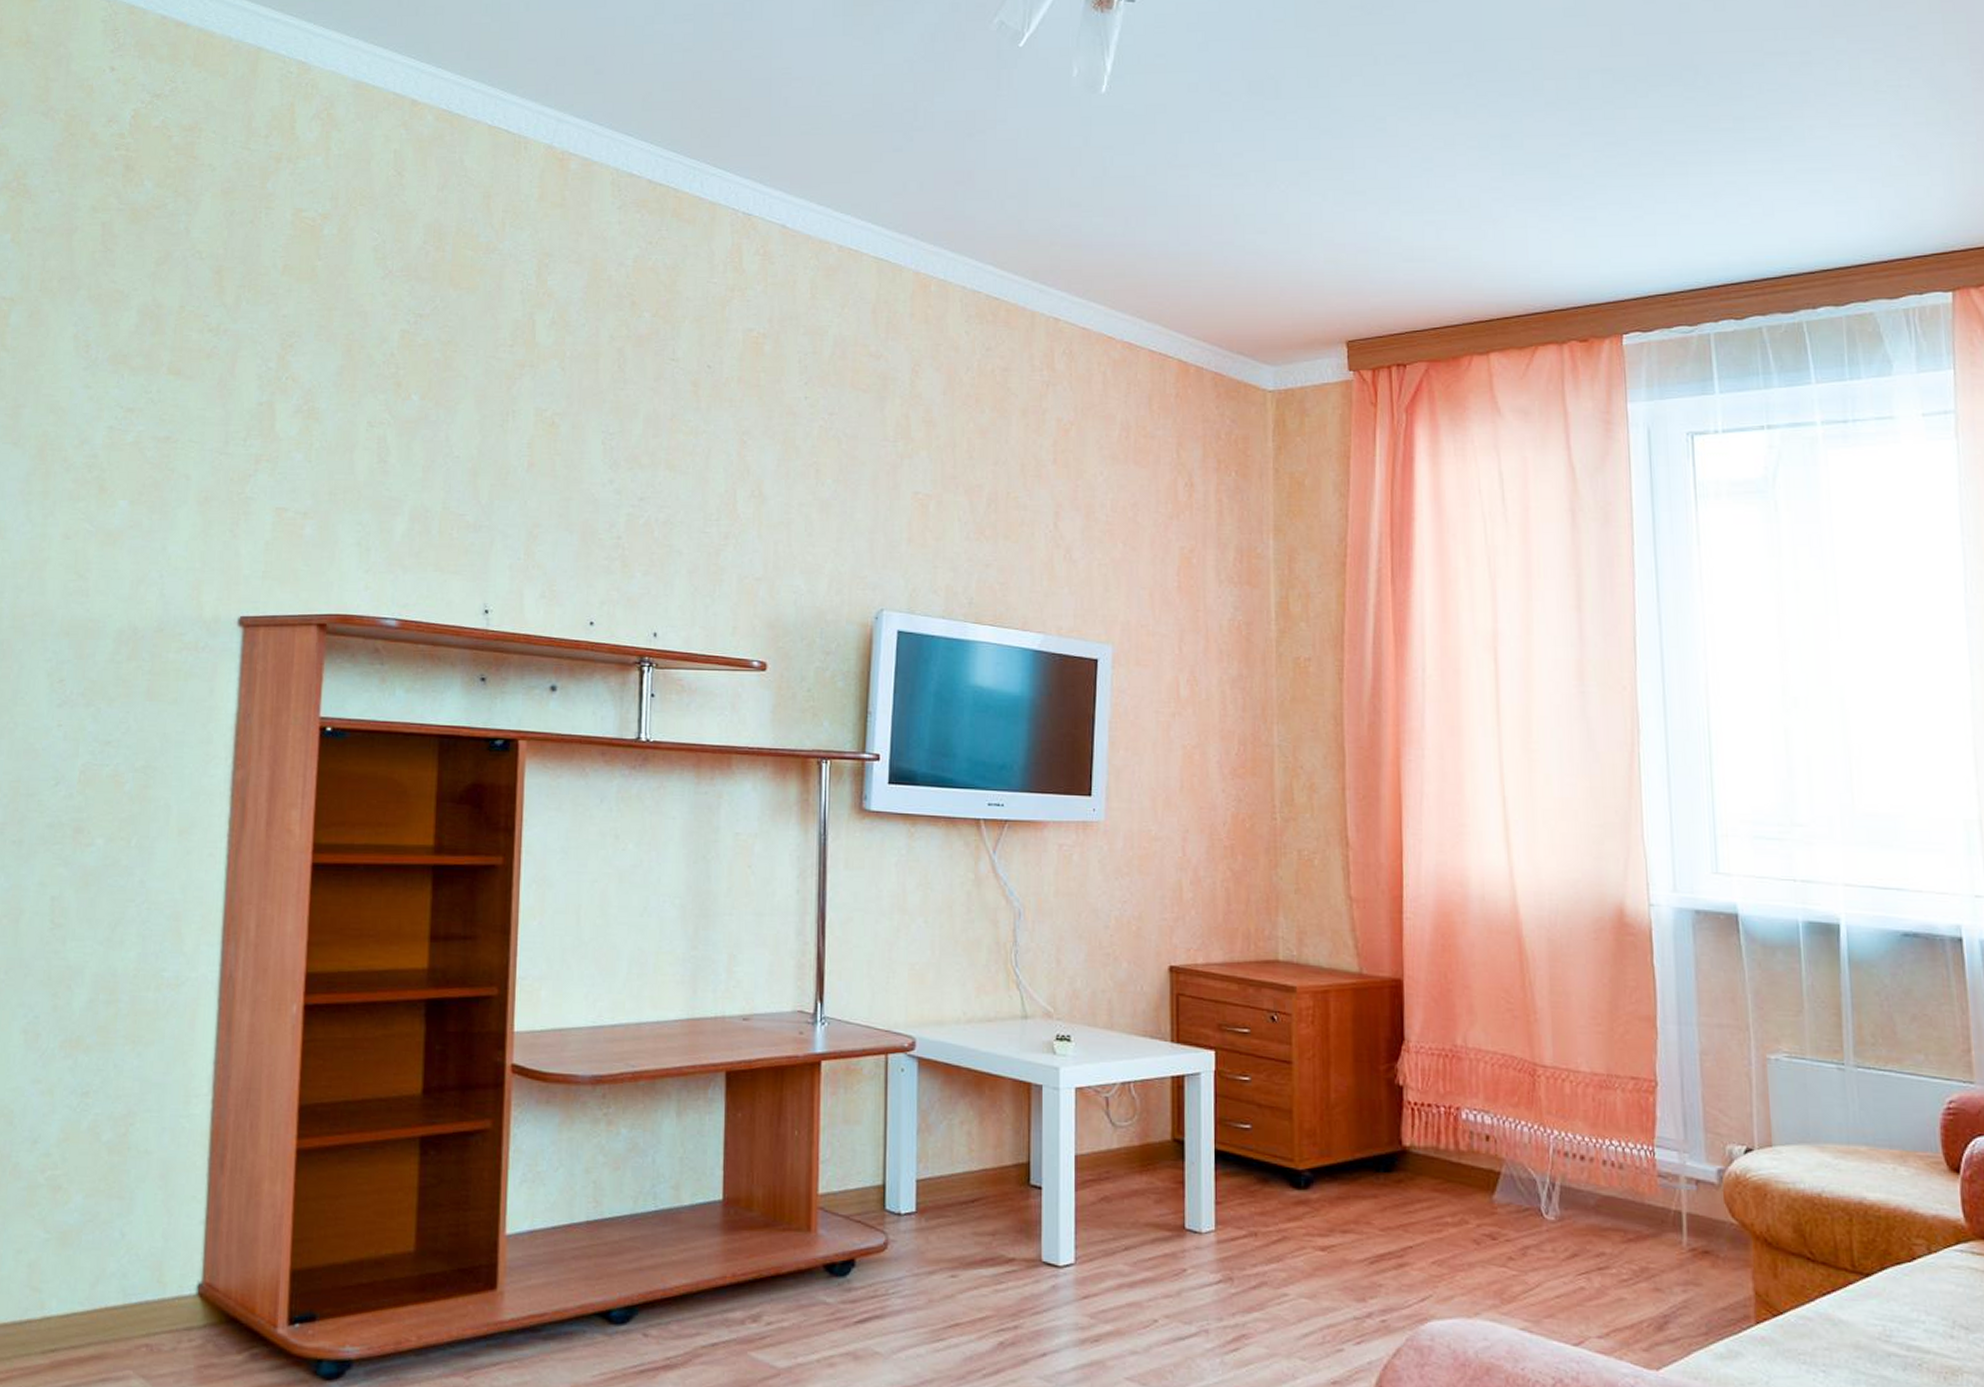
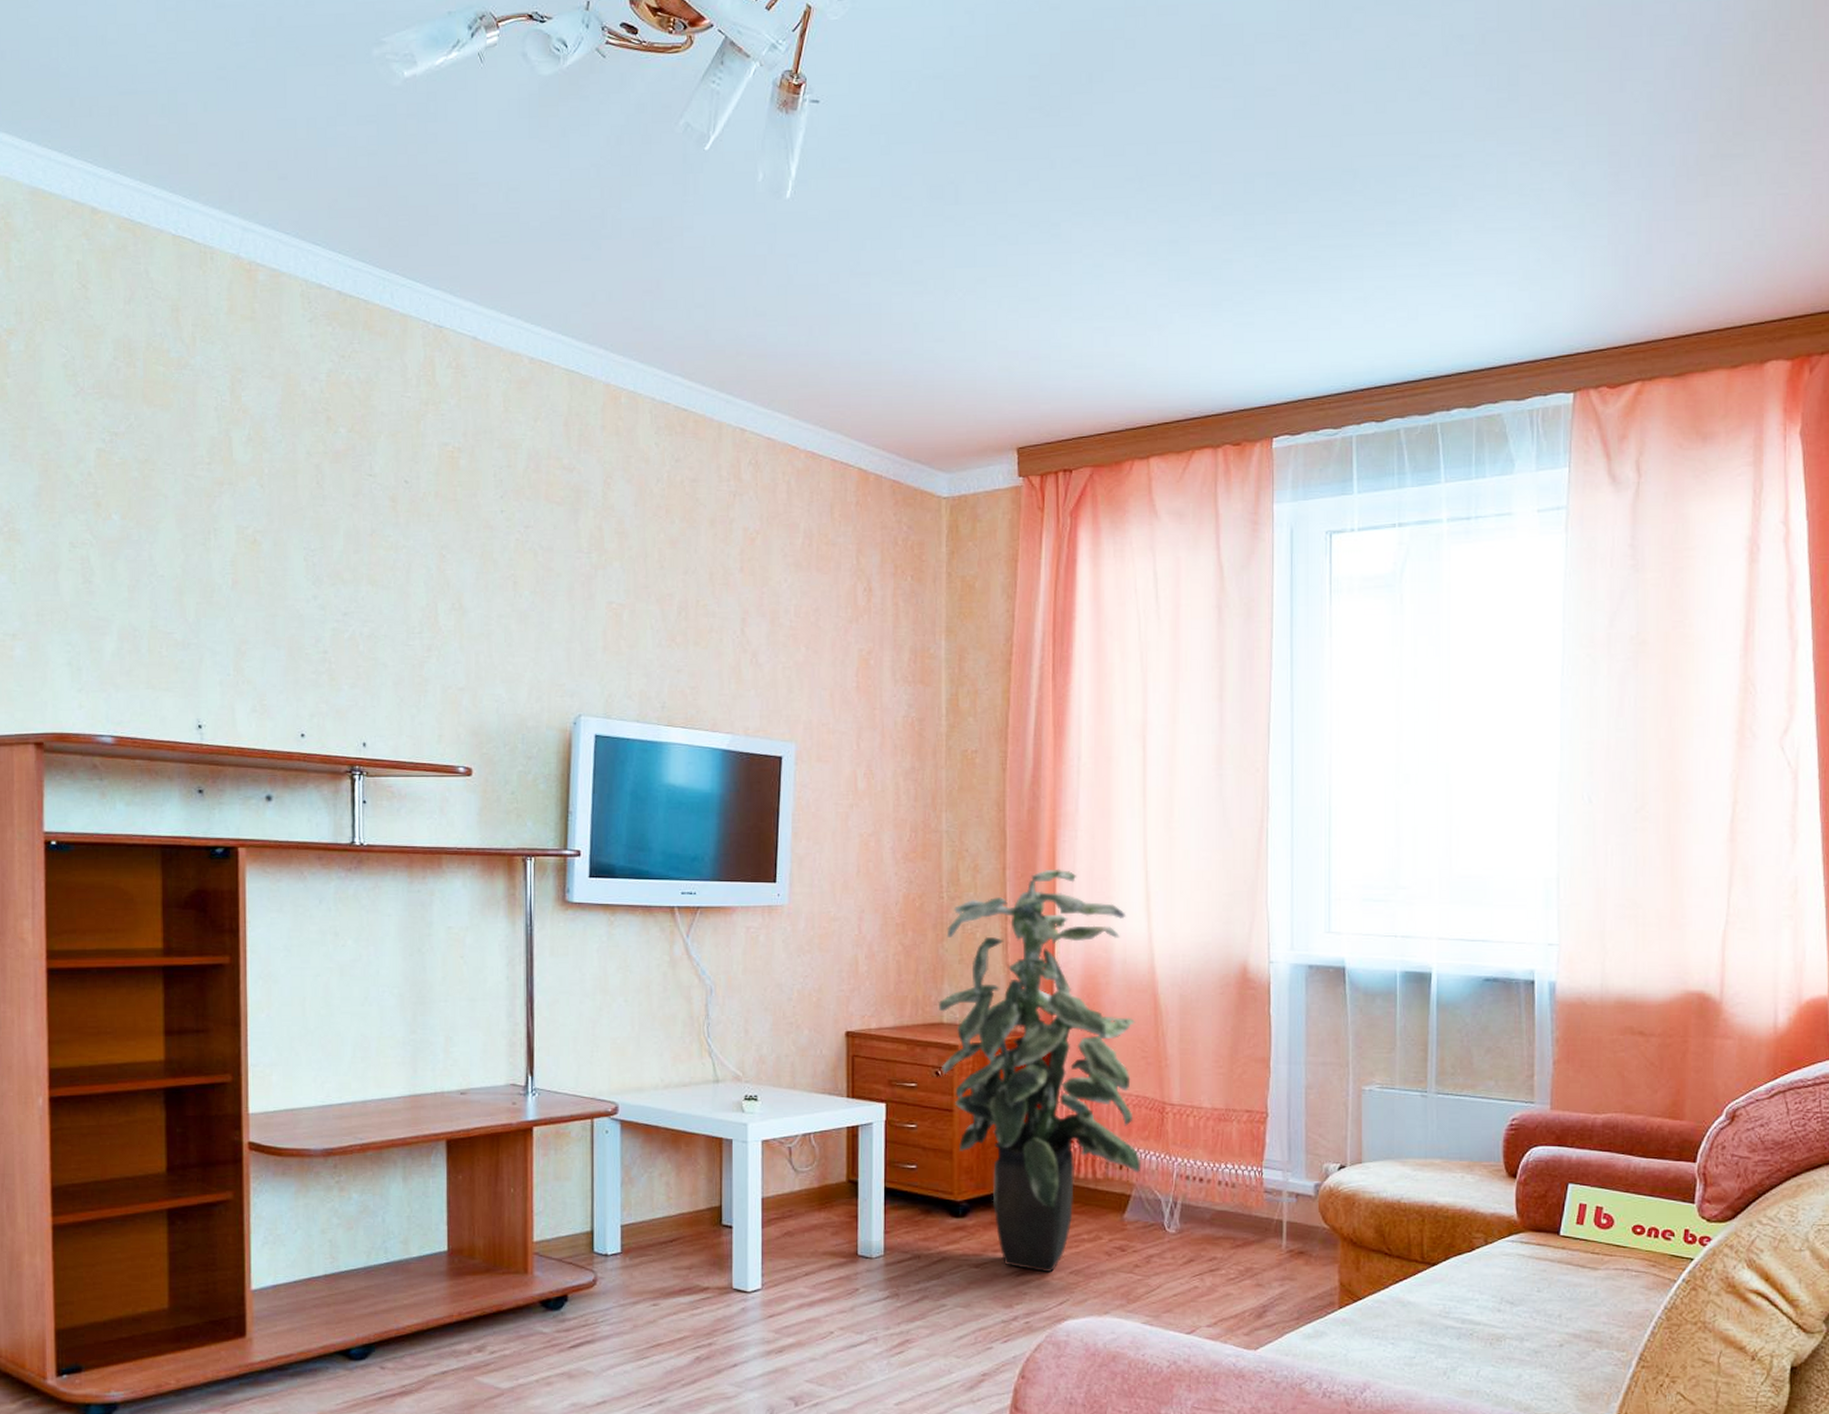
indoor plant: none [1272,791,1510,1262] -> present [938,868,1140,1273]

